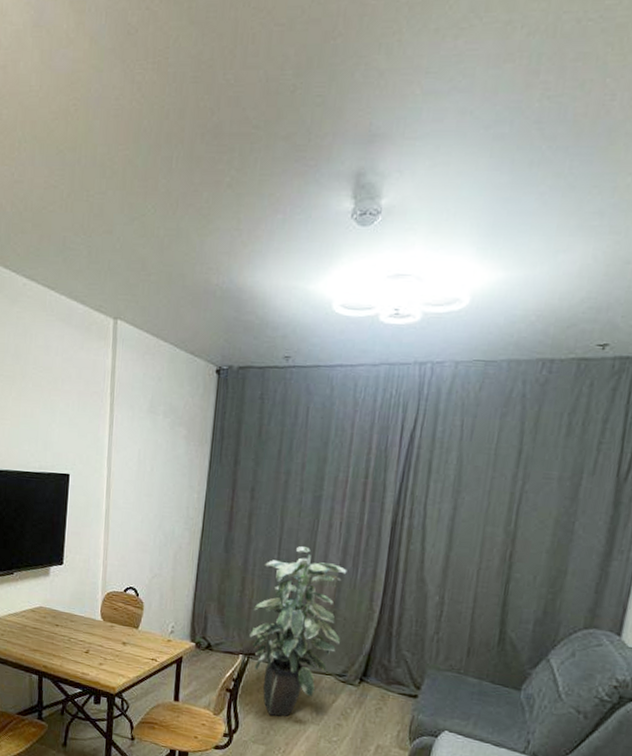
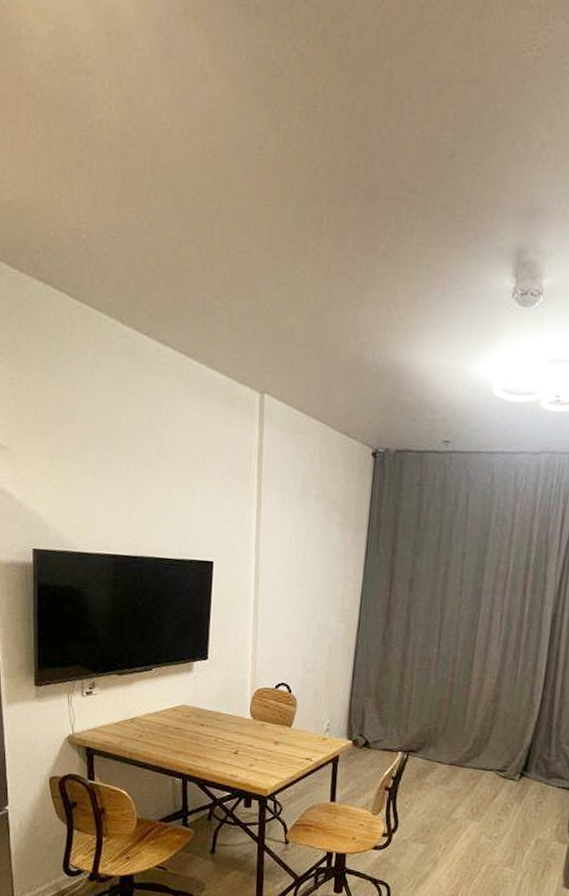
indoor plant: present [249,546,347,717] -> none [408,639,508,814]

